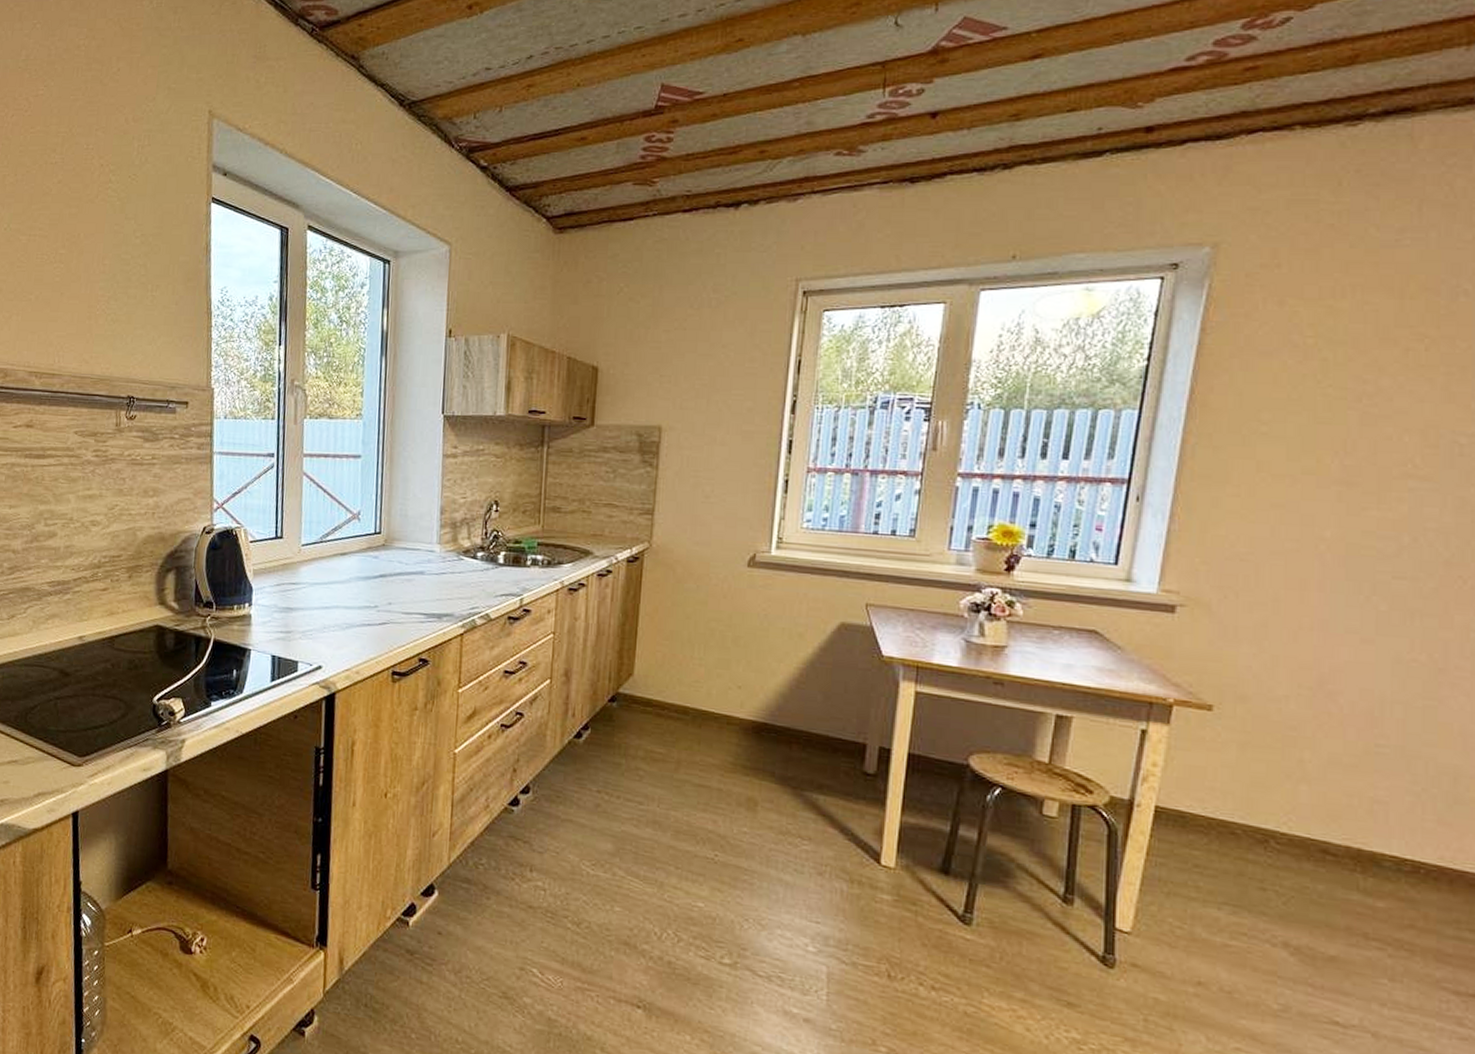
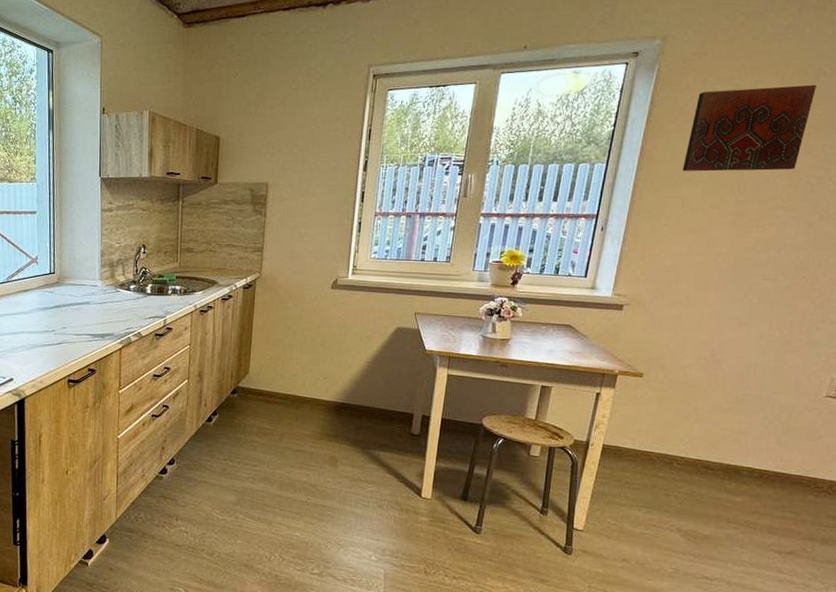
decorative tile: none [1255,307,1454,424] -> present [682,84,816,172]

